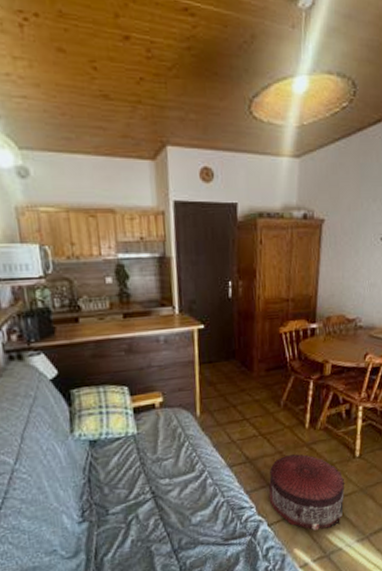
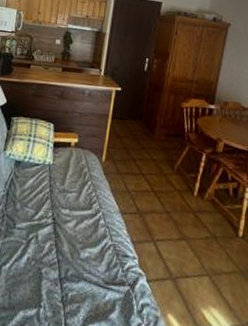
pouf: present [268,454,345,531] -> none [151,217,226,304]

